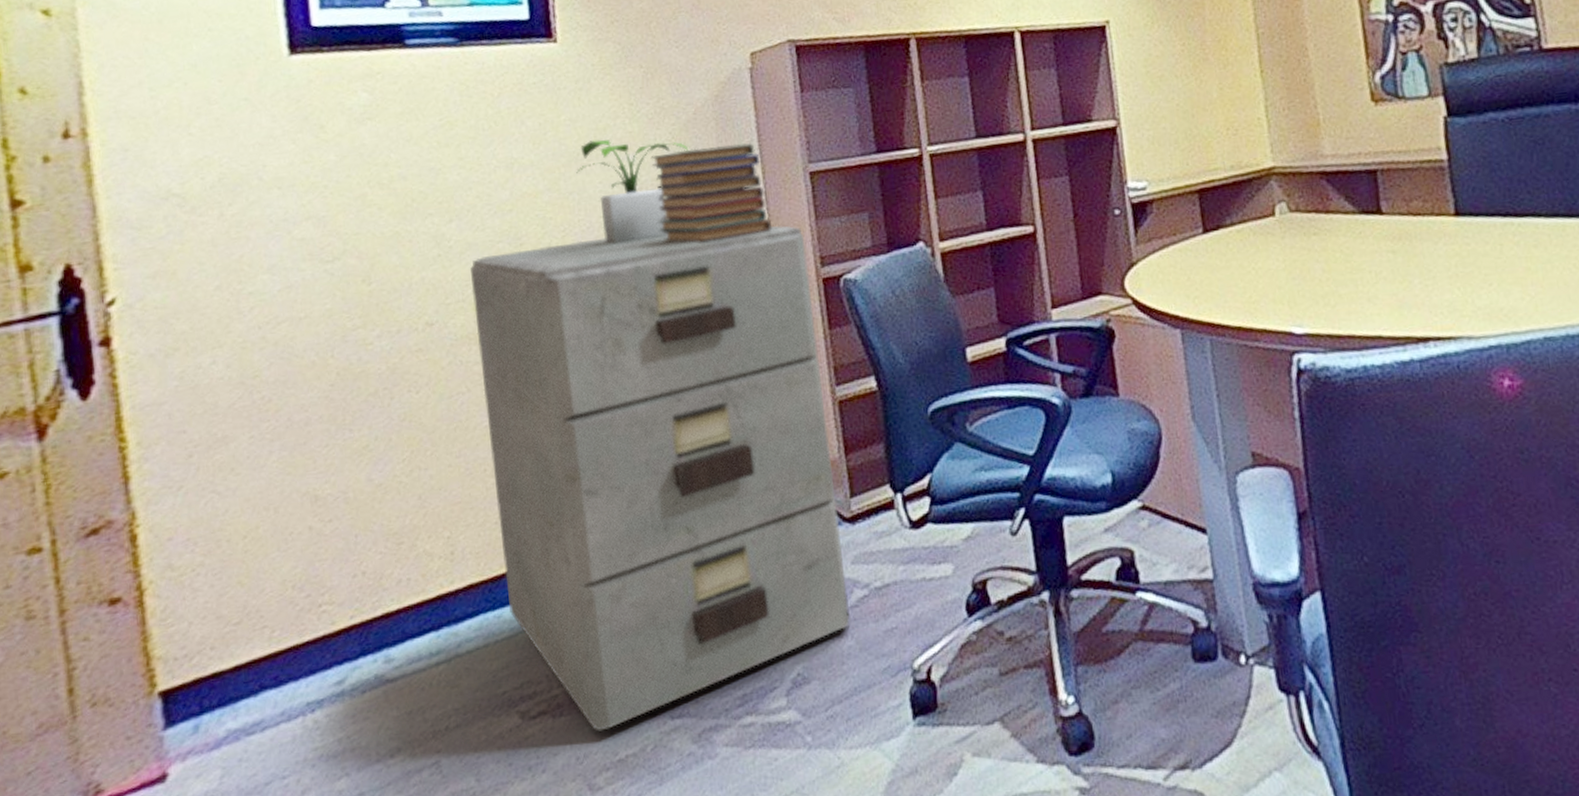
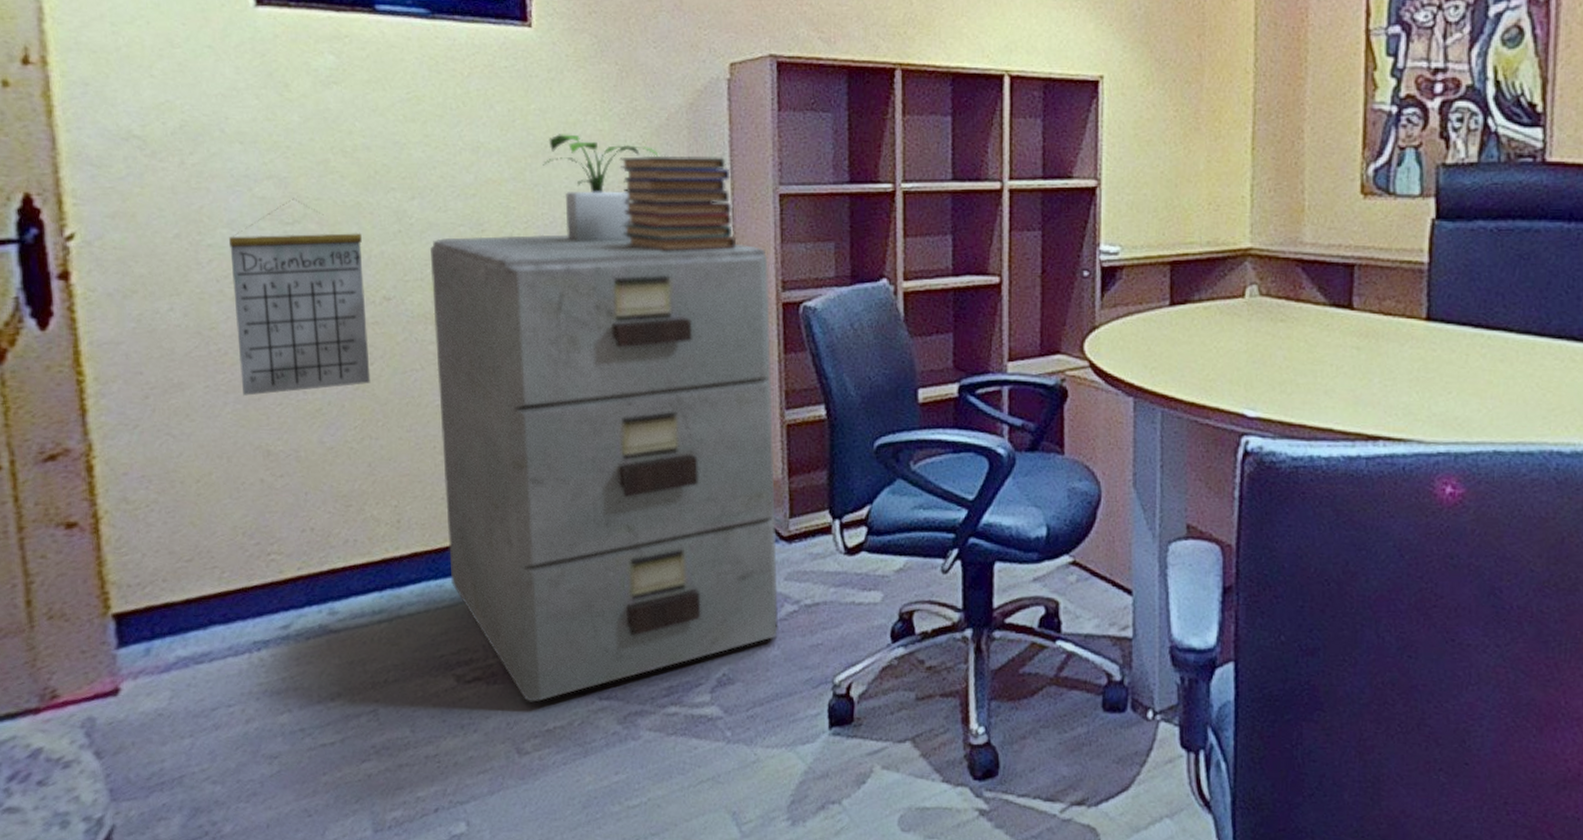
calendar: none [269,235,417,442] -> present [228,198,371,396]

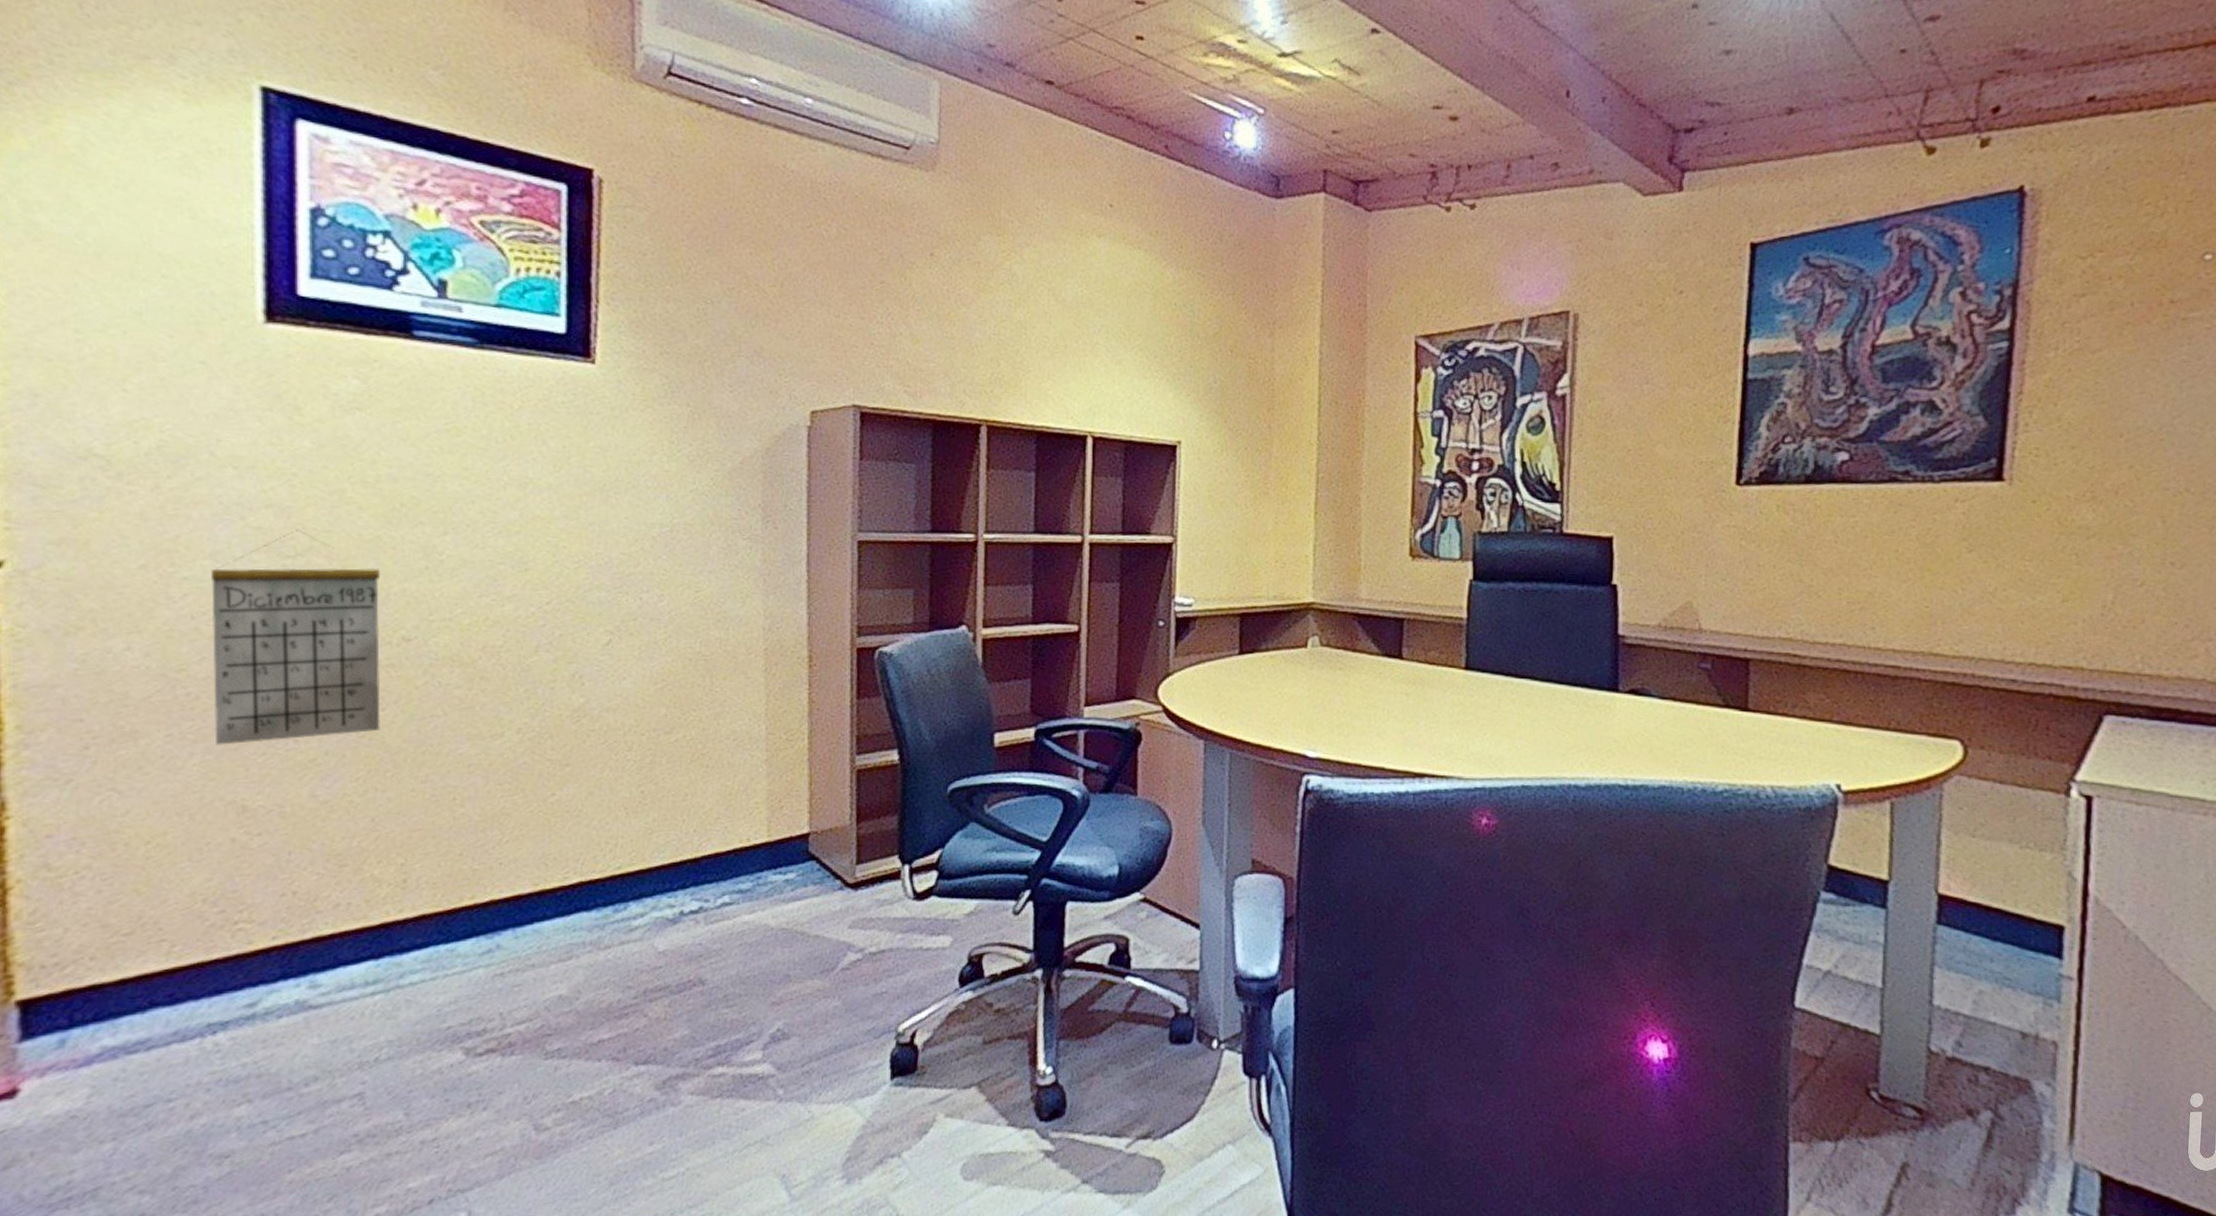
filing cabinet: present [430,234,779,702] -> none [461,574,844,1073]
potted plant: present [543,134,659,243] -> none [600,473,731,584]
book stack: present [619,155,736,251] -> none [686,498,810,595]

